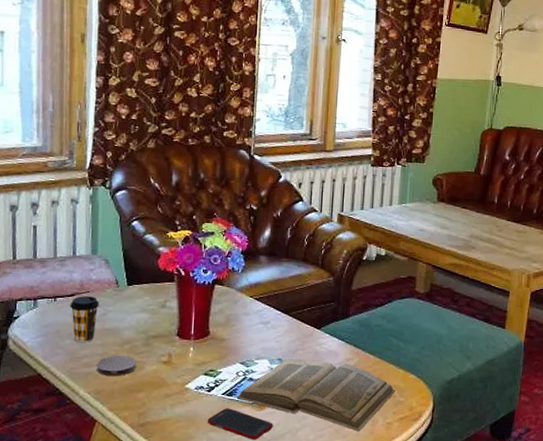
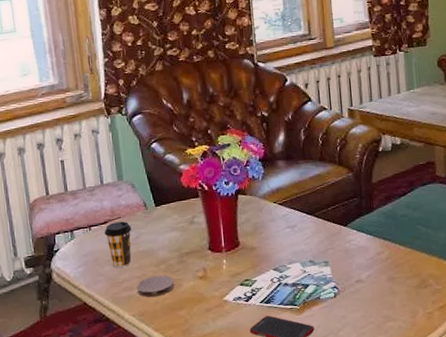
book: present [236,358,395,432] -> none [274,257,431,325]

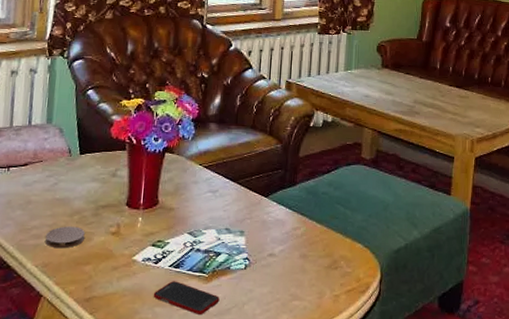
coffee cup: present [104,221,132,268] -> none [22,165,52,213]

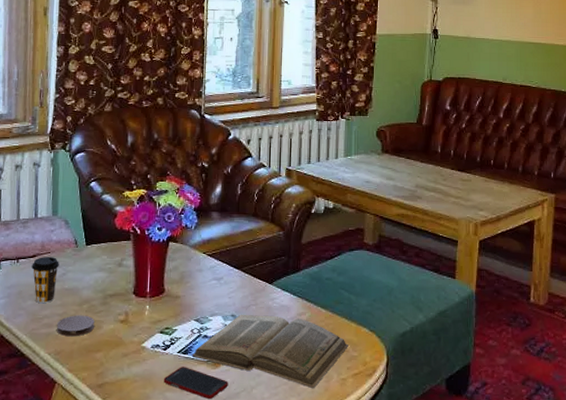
coffee cup: none [22,165,52,213] -> present [32,257,59,303]
book: none [183,227,343,306] -> present [191,314,348,389]

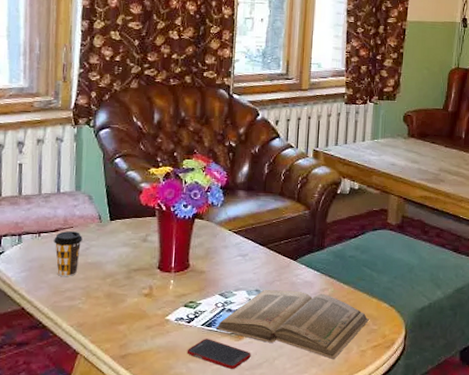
coaster: present [56,315,95,337] -> none [78,288,118,310]

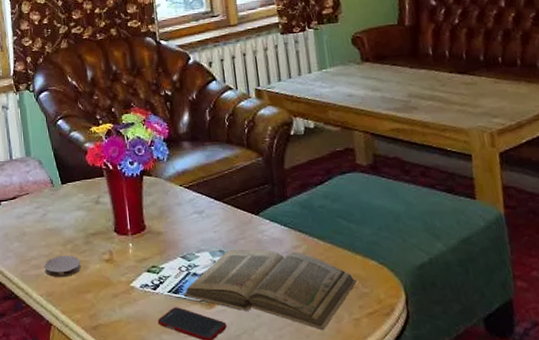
coffee cup: present [54,231,82,276] -> none [13,198,39,244]
coaster: none [78,288,118,310] -> present [44,255,81,278]

